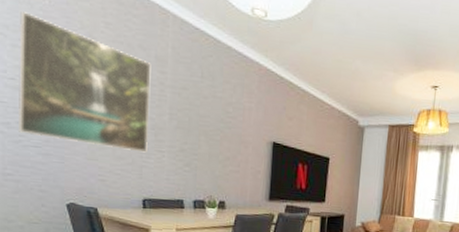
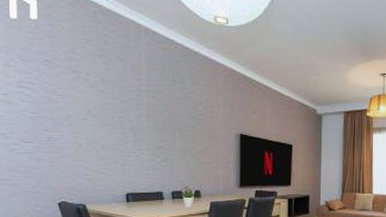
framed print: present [17,11,151,153] -> none [10,35,129,152]

